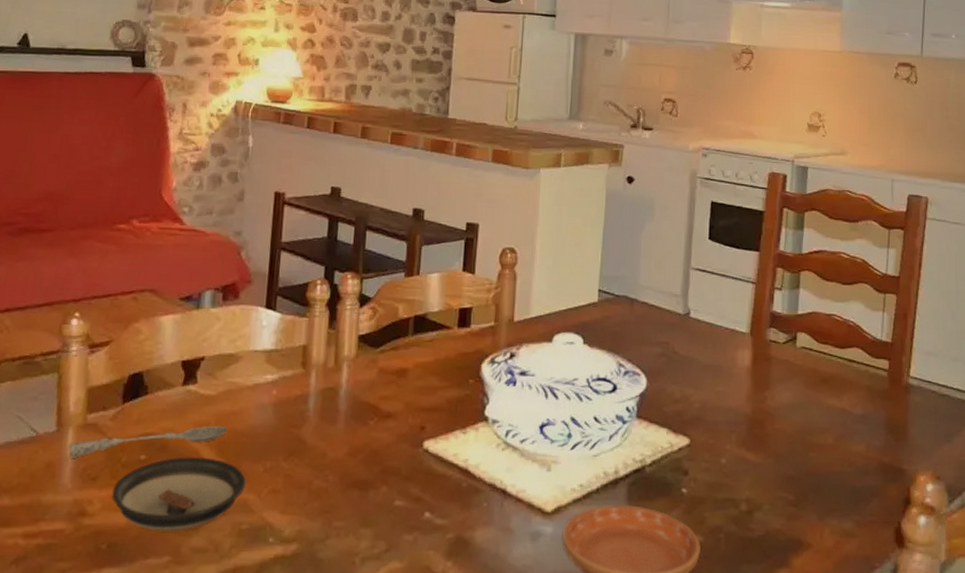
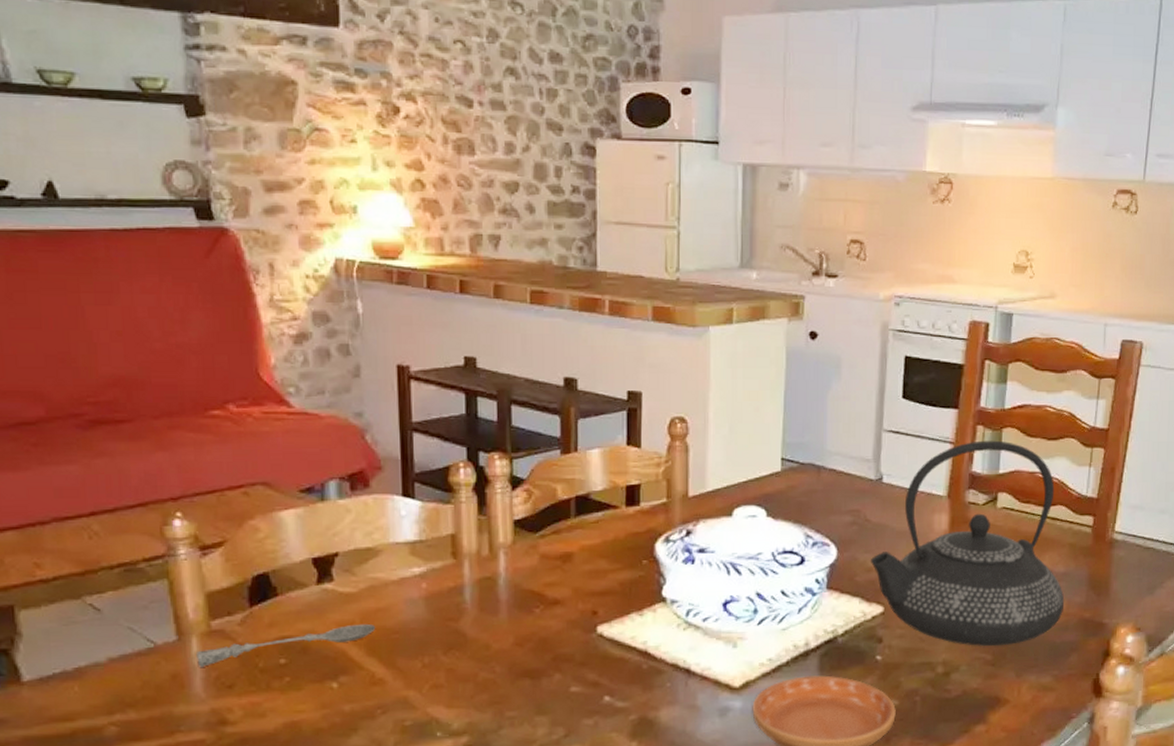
saucer: present [112,457,246,532] -> none [253,657,403,735]
teapot: none [678,282,864,487] -> present [871,440,1065,647]

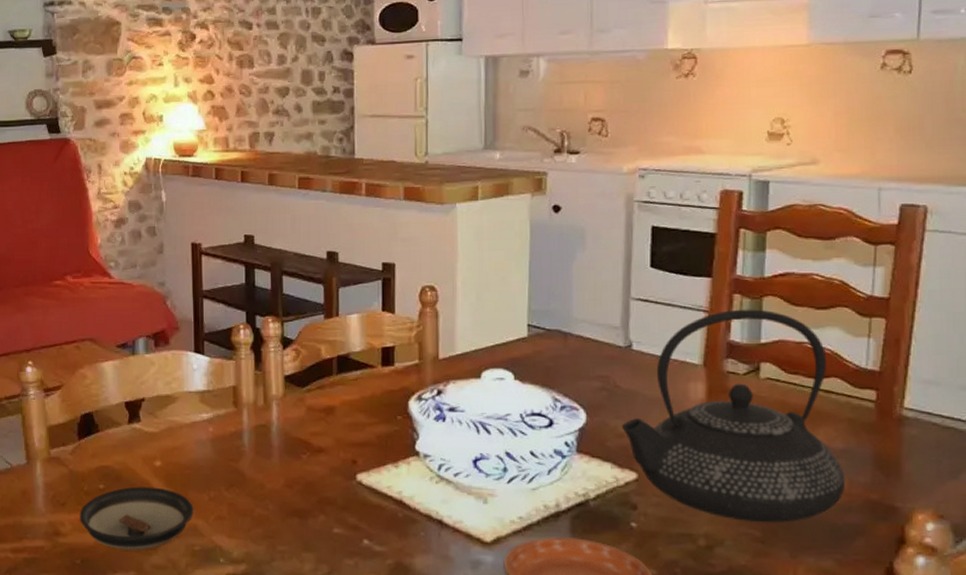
soupspoon: present [195,624,376,668] -> none [39,460,173,488]
saucer: none [253,657,403,735] -> present [79,486,194,551]

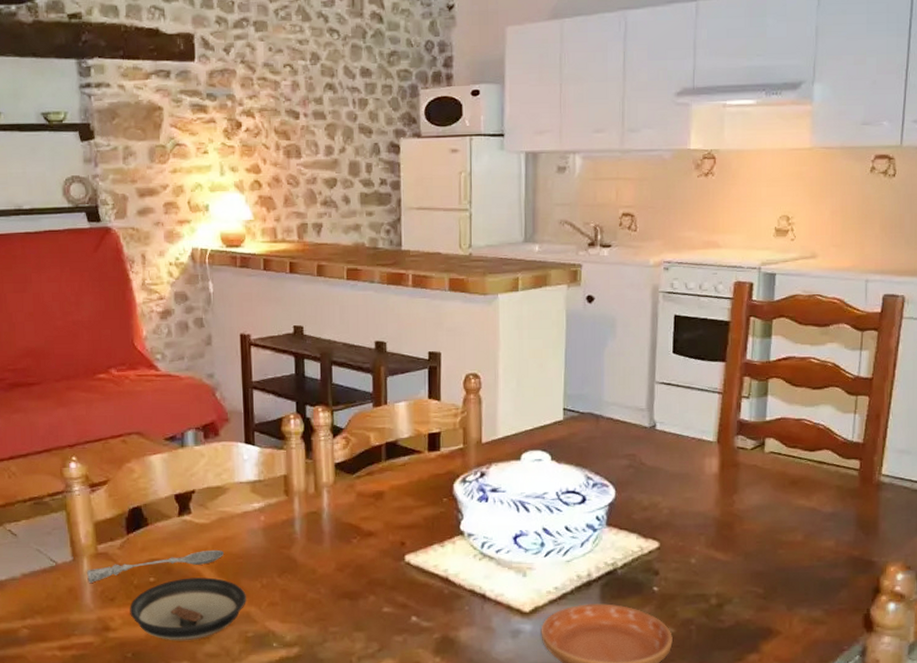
soupspoon: none [39,460,173,488] -> present [86,550,225,584]
teapot: present [622,309,846,523] -> none [647,390,833,581]

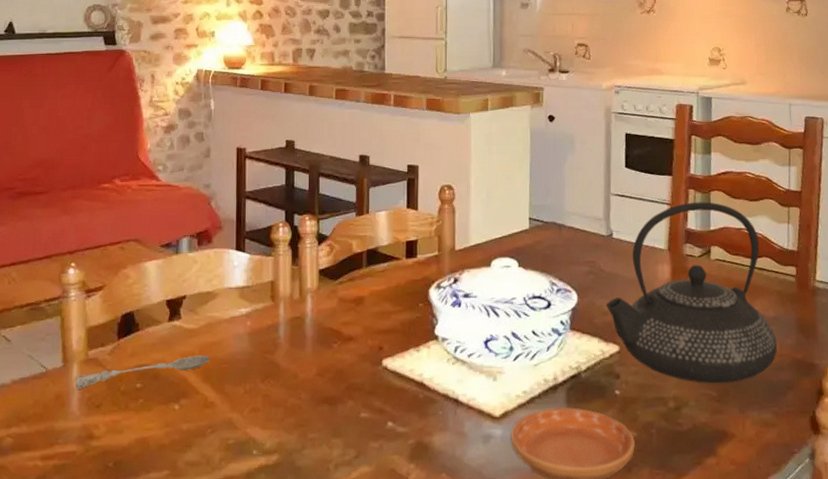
saucer: present [130,577,246,641] -> none [114,383,229,450]
teapot: none [647,390,833,581] -> present [606,202,778,384]

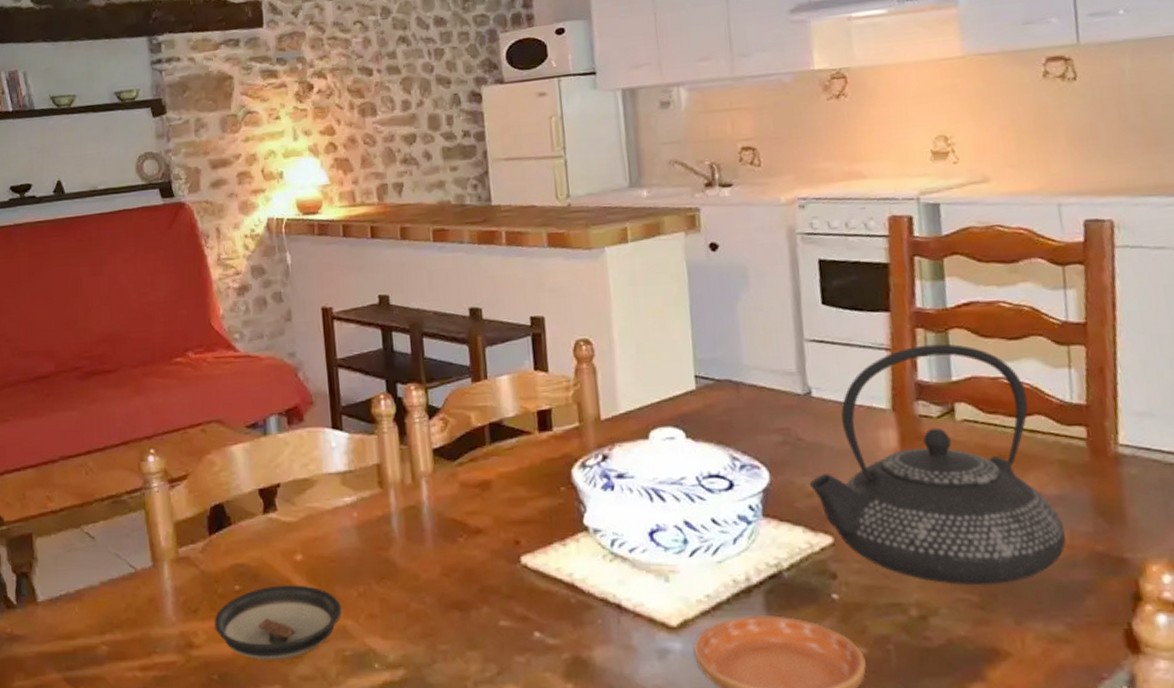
soupspoon: present [75,356,211,390] -> none [167,553,315,593]
saucer: none [114,383,229,450] -> present [214,585,342,661]

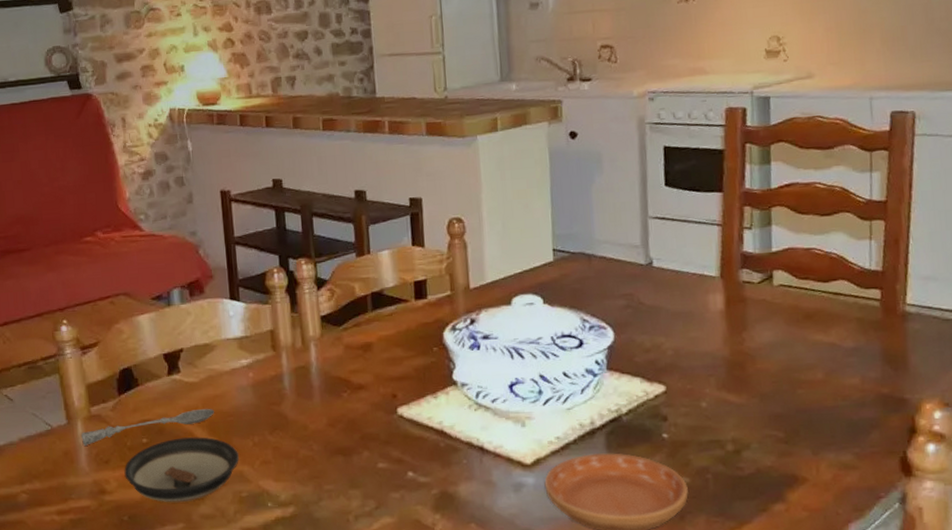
soupspoon: none [167,553,315,593] -> present [80,409,215,447]
teapot: present [810,343,1066,586] -> none [648,219,859,424]

